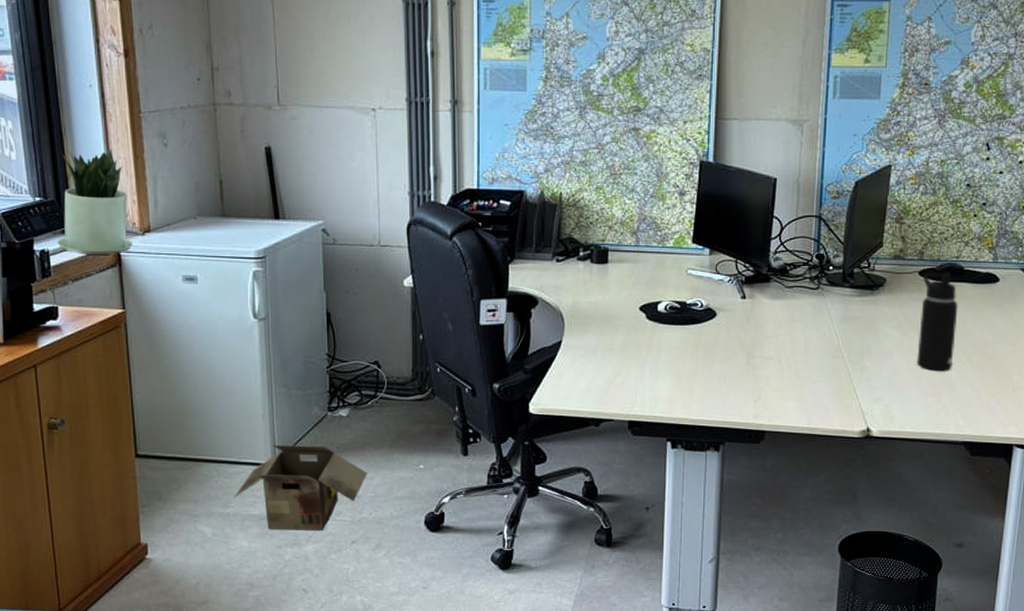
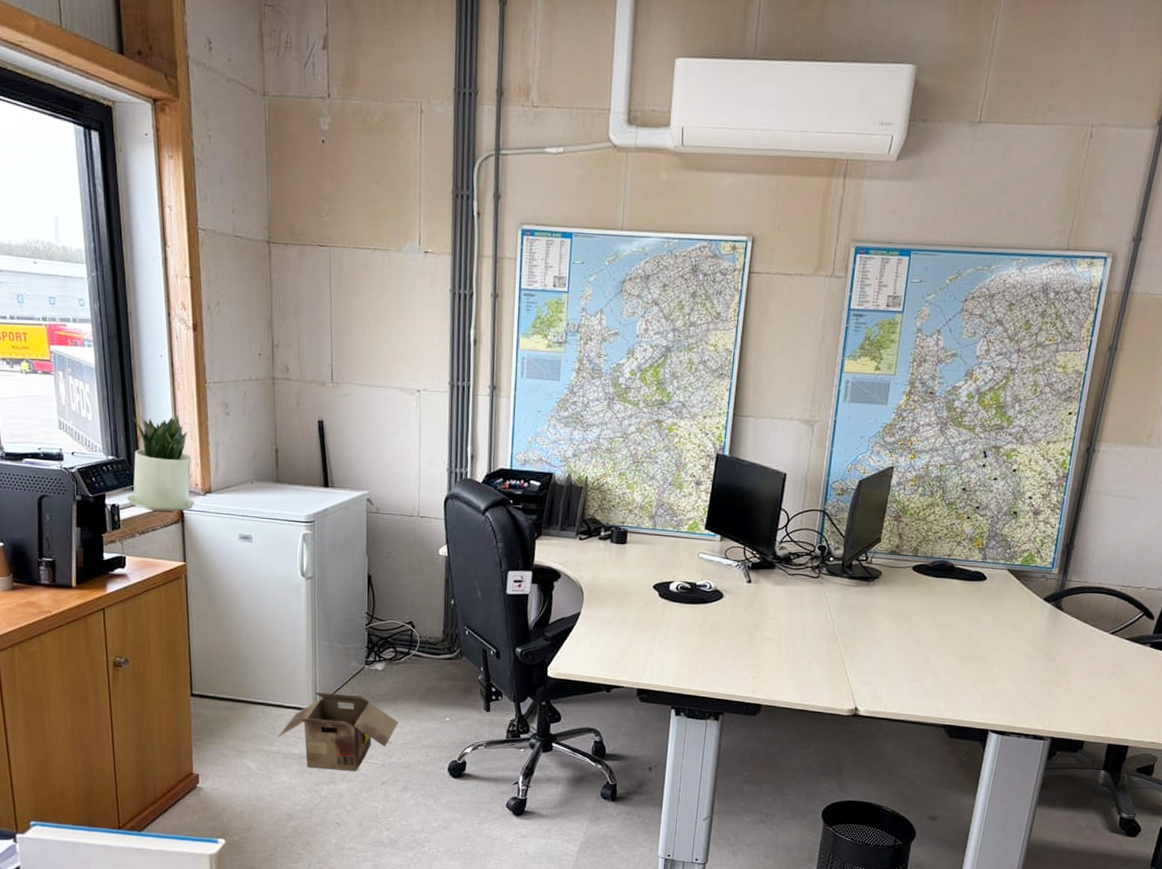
water bottle: present [917,272,958,371] -> none [905,567,947,659]

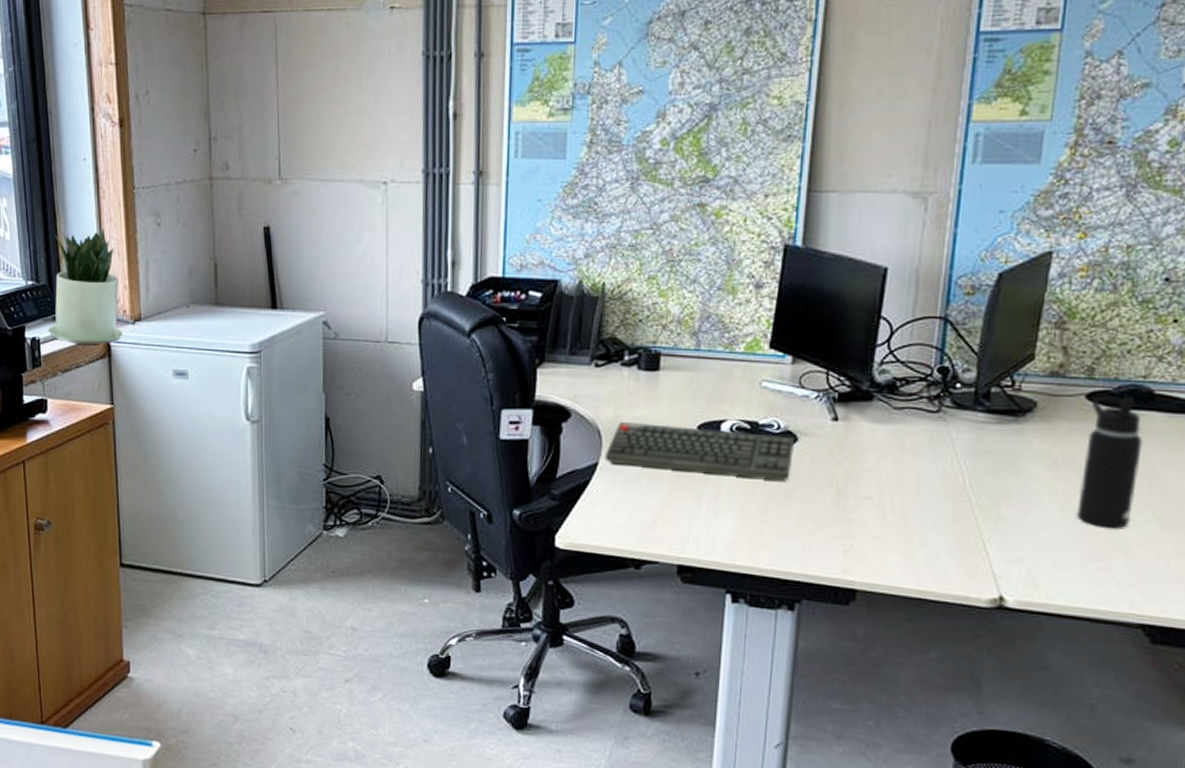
cardboard box: present [277,692,399,771] -> none [220,564,365,664]
computer keyboard: none [585,581,721,626] -> present [604,421,794,481]
water bottle: none [905,567,947,659] -> present [1076,395,1143,528]

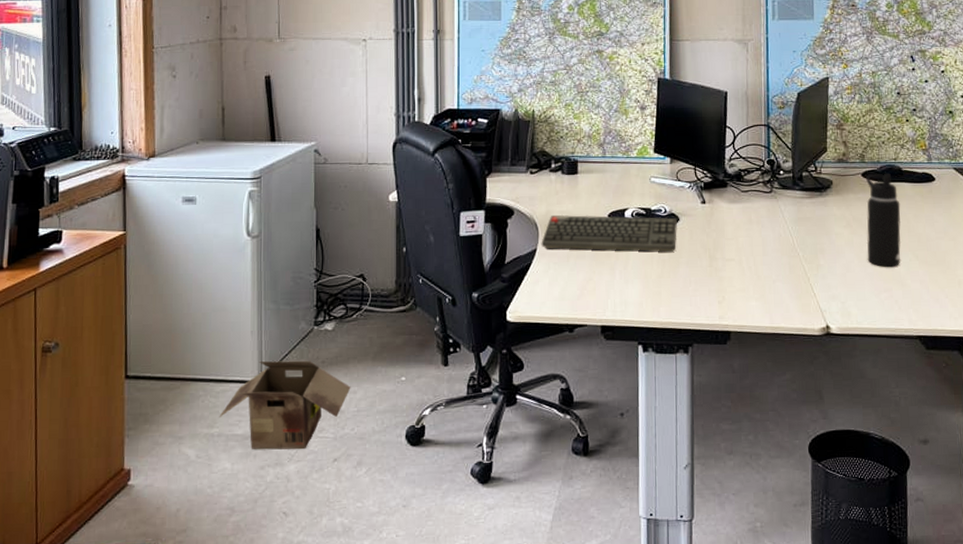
planter: present [48,228,123,345] -> none [67,81,138,180]
cardboard box: none [220,564,365,664] -> present [219,360,351,450]

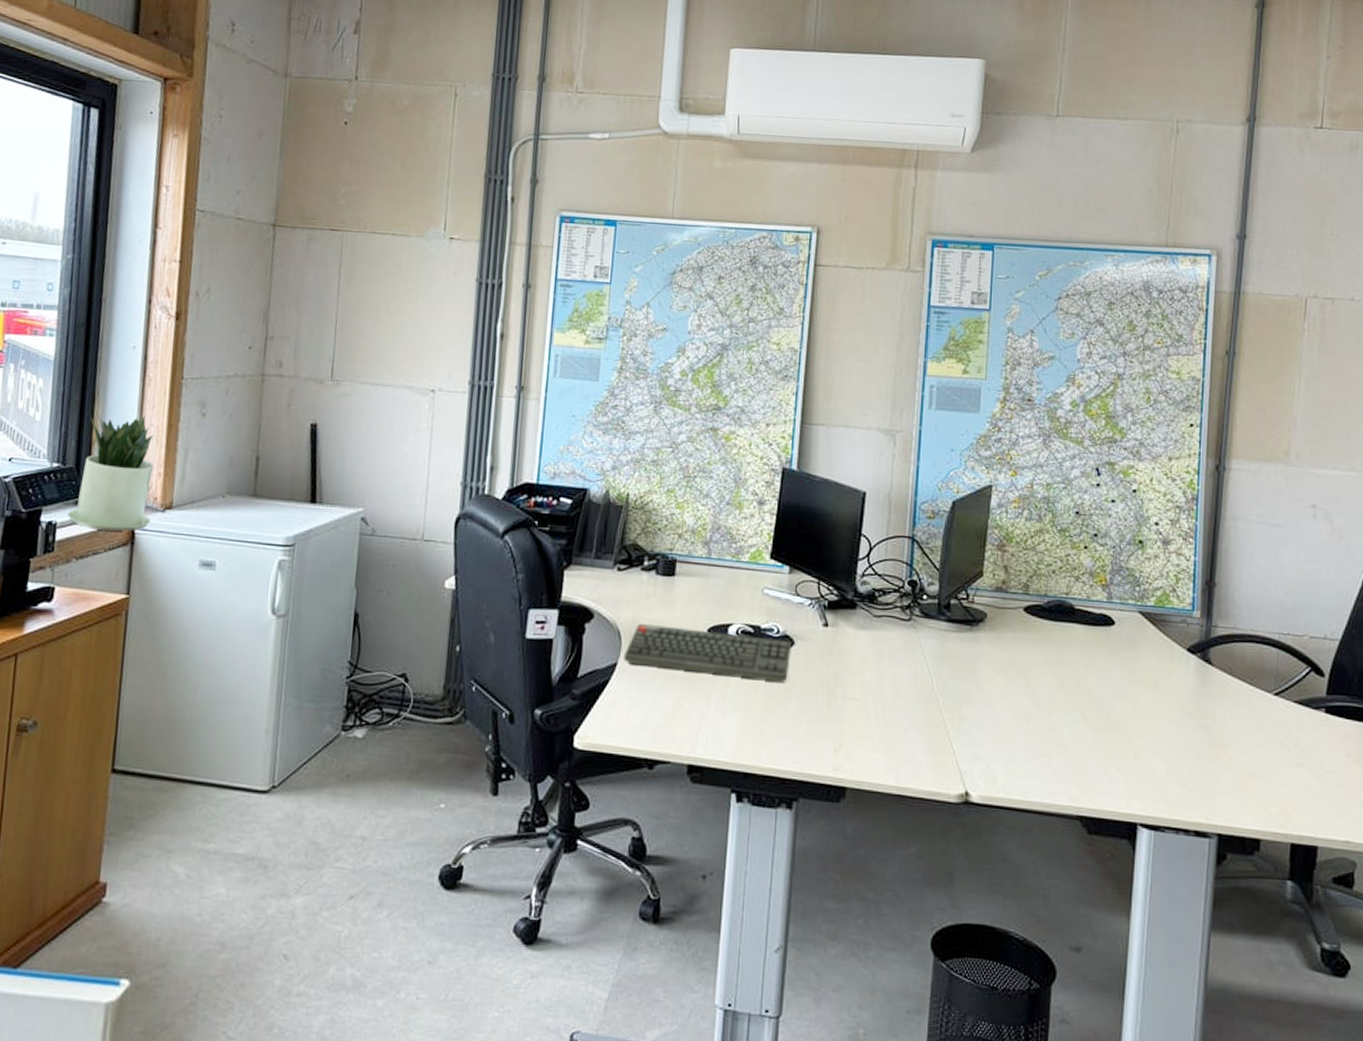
planter: none [67,81,138,180] -> present [67,412,153,532]
cardboard box: present [219,360,351,450] -> none [218,768,379,879]
water bottle: present [866,173,901,267] -> none [1022,608,1069,727]

